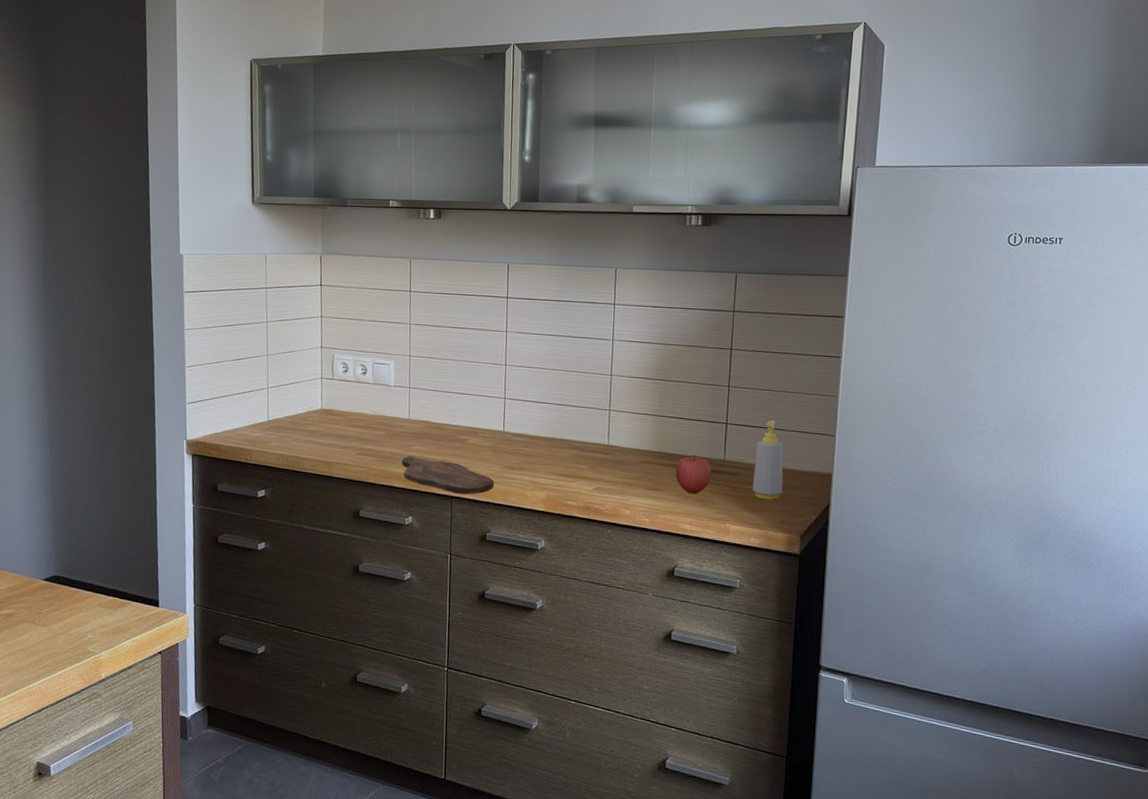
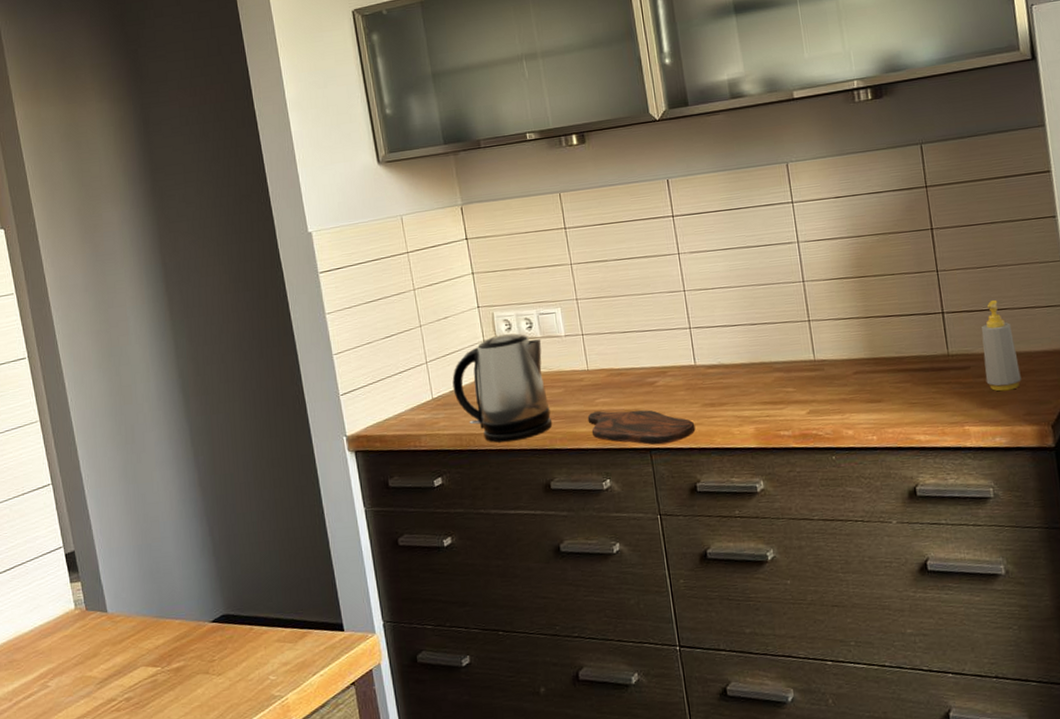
kettle: none [287,375,373,471] -> present [452,333,553,444]
fruit: present [675,454,712,494] -> none [895,353,937,399]

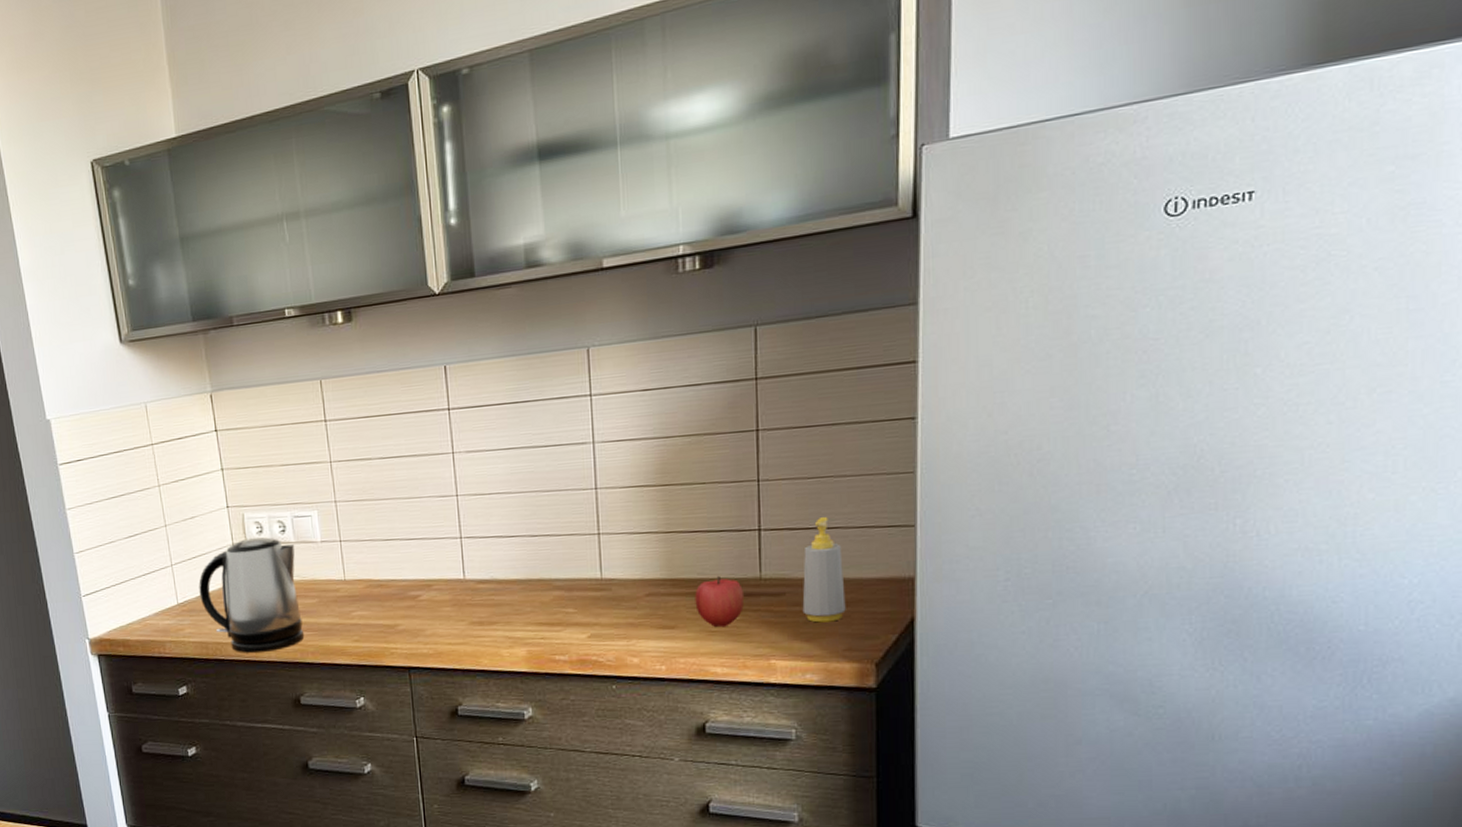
cutting board: present [587,410,696,446] -> none [342,625,461,664]
fruit: none [895,353,937,399] -> present [695,575,745,628]

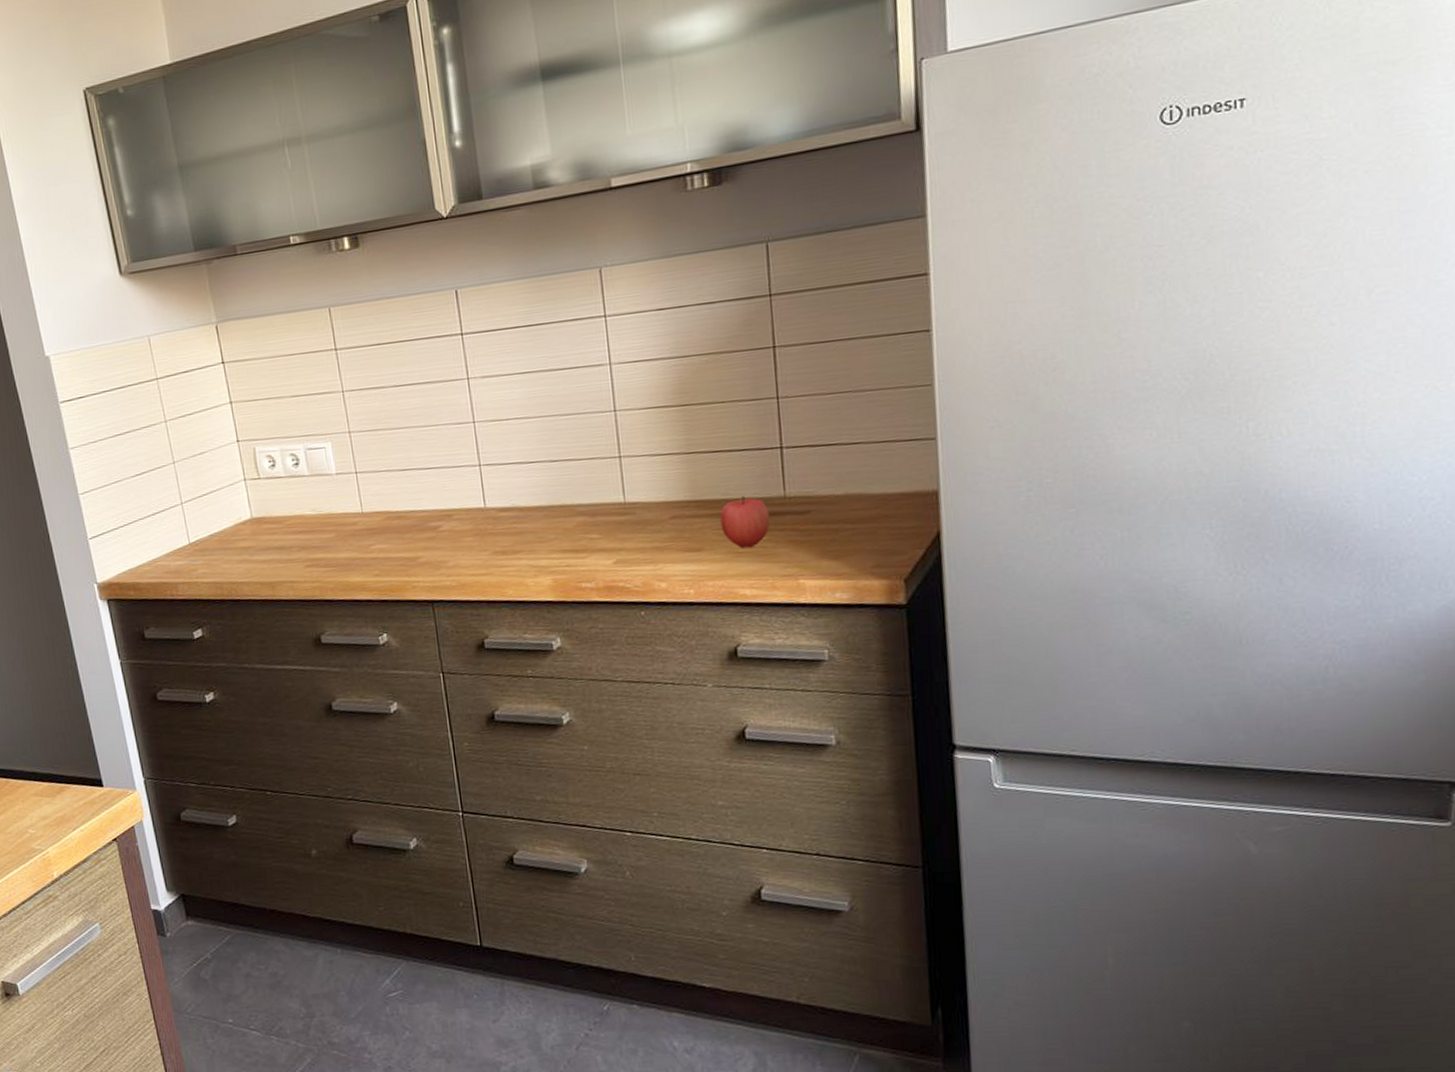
kettle: present [198,537,305,654] -> none [210,471,323,593]
soap bottle: present [802,517,846,623] -> none [826,433,872,540]

